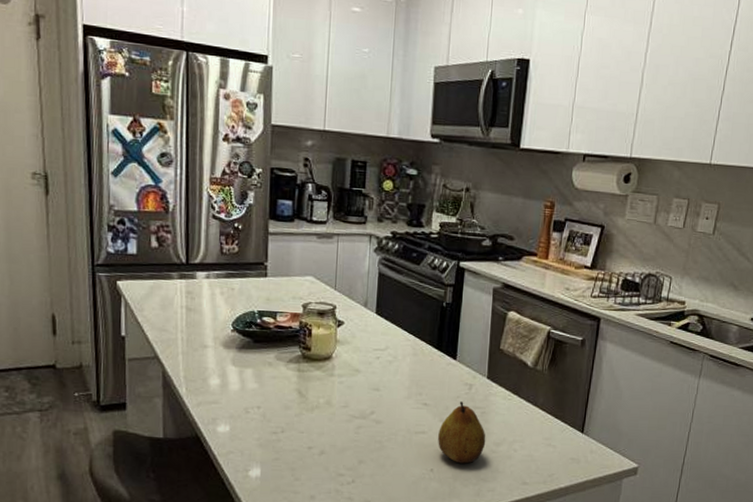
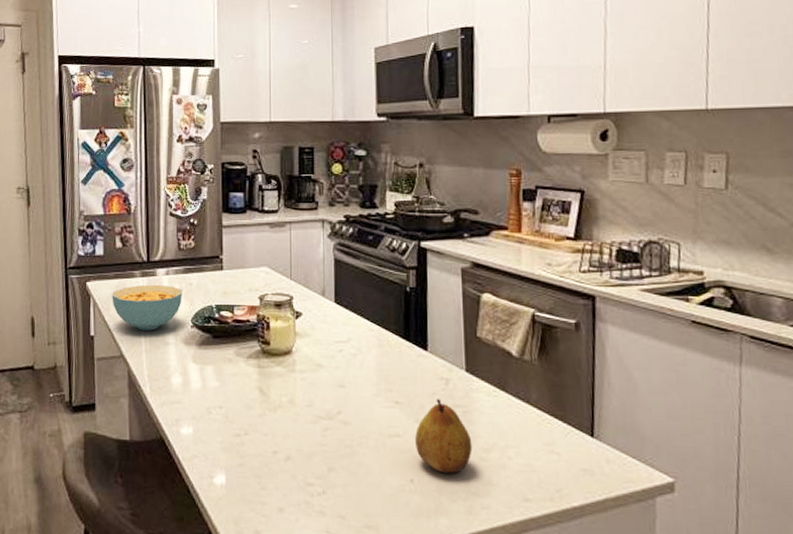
cereal bowl: none [146,287,223,333] -> present [112,284,182,331]

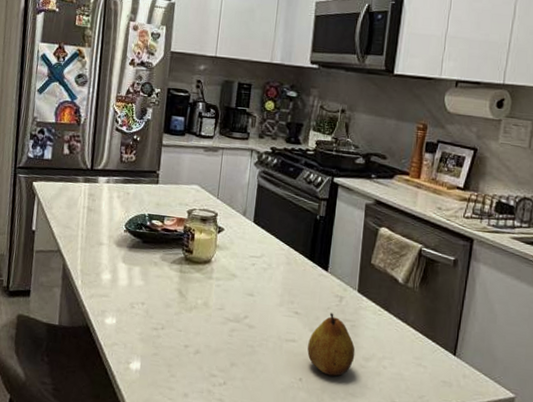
cereal bowl: present [112,284,182,331] -> none [55,189,120,231]

